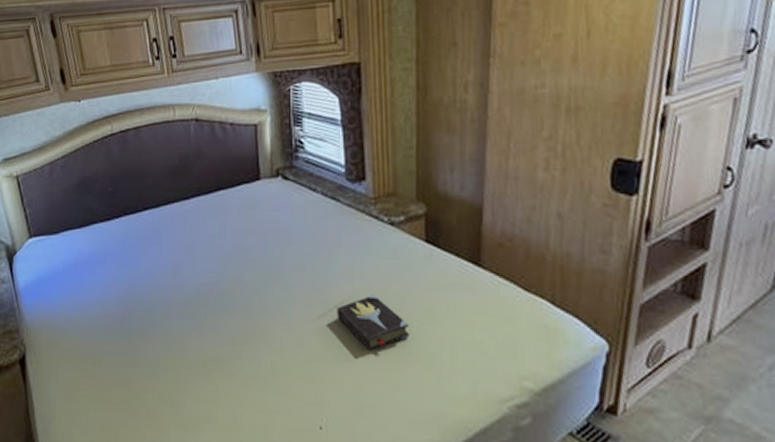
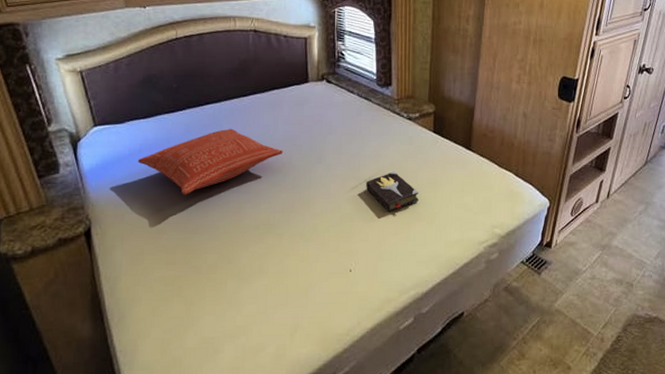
pillow: none [72,238,233,320] -> present [137,128,284,195]

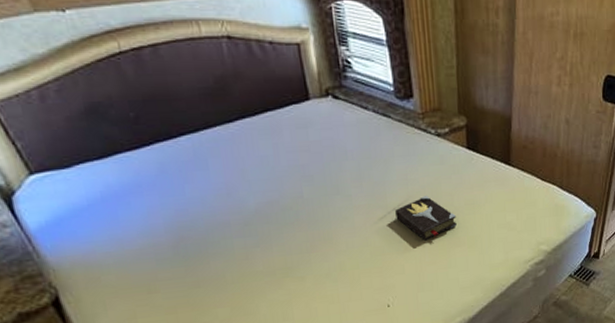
pillow: present [137,128,284,195] -> none [102,162,292,247]

